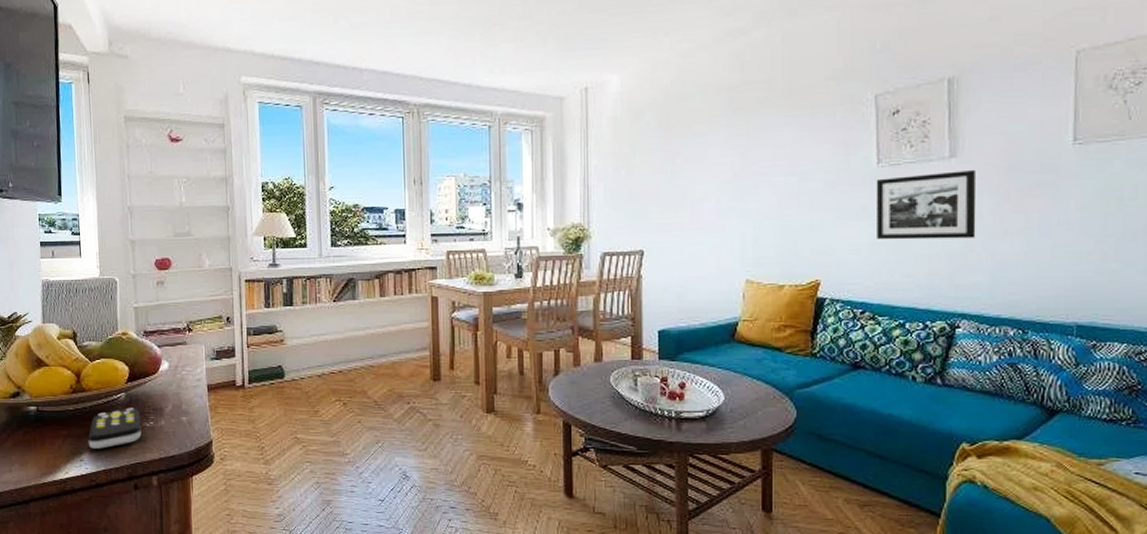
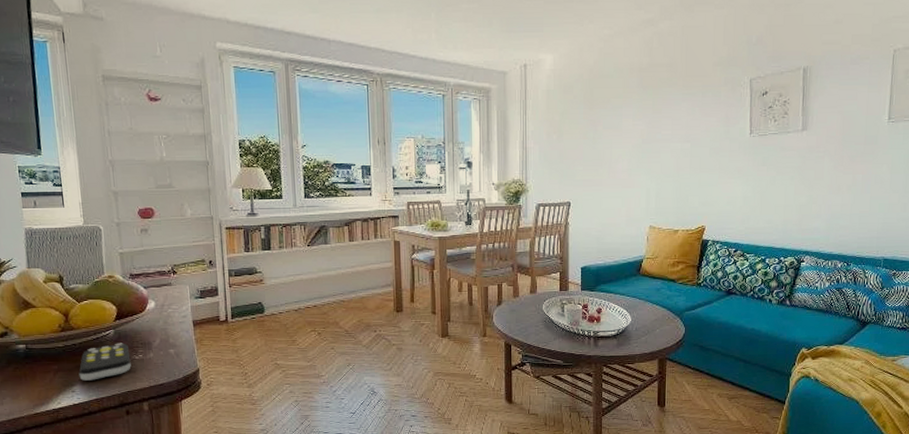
picture frame: present [875,169,977,240] -> none [748,140,820,195]

